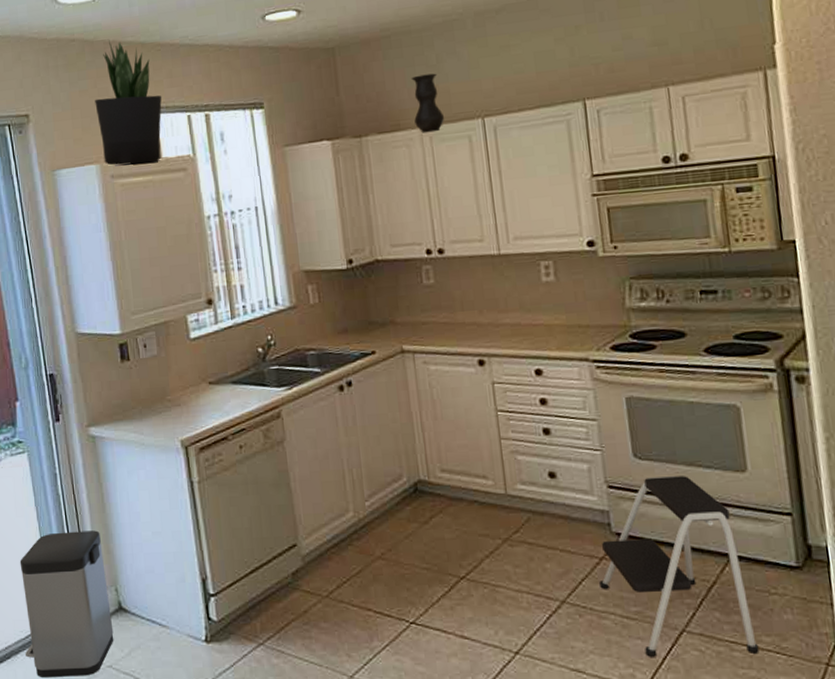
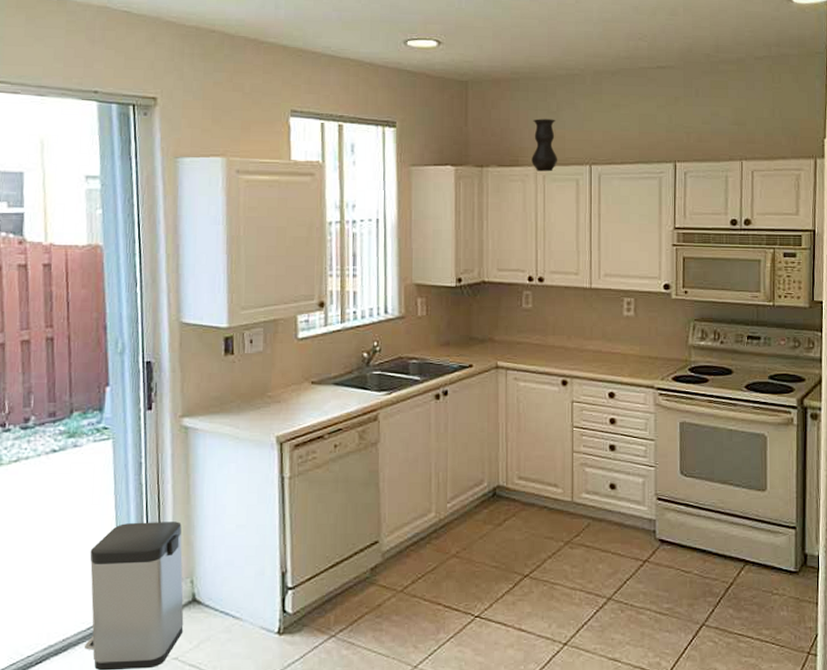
planter: present [95,39,162,166] -> none [228,36,298,163]
step stool: present [599,475,759,657] -> none [641,491,759,647]

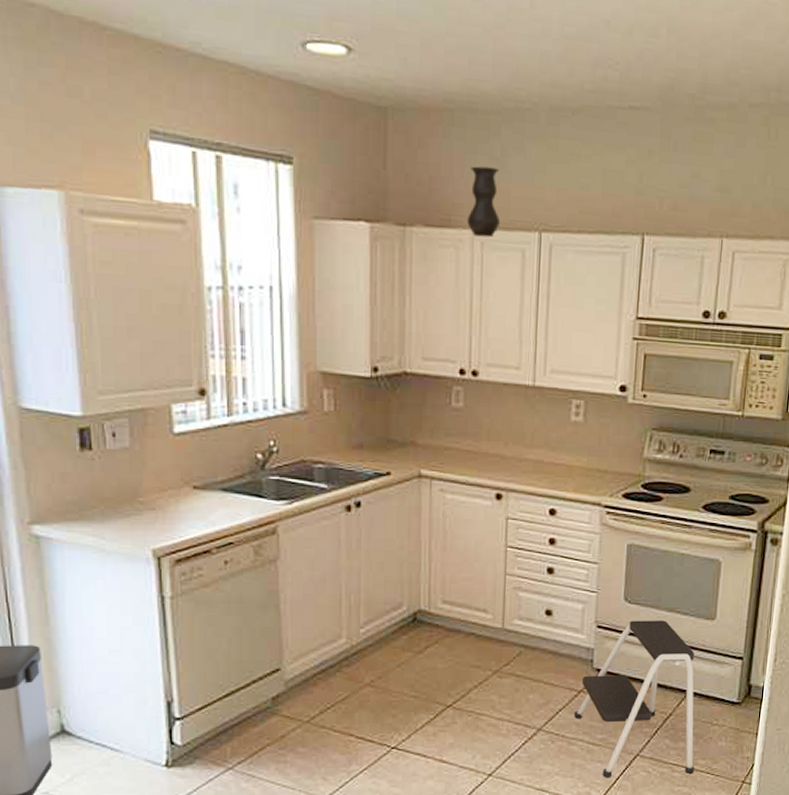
step stool: none [641,491,759,647] -> present [574,619,695,777]

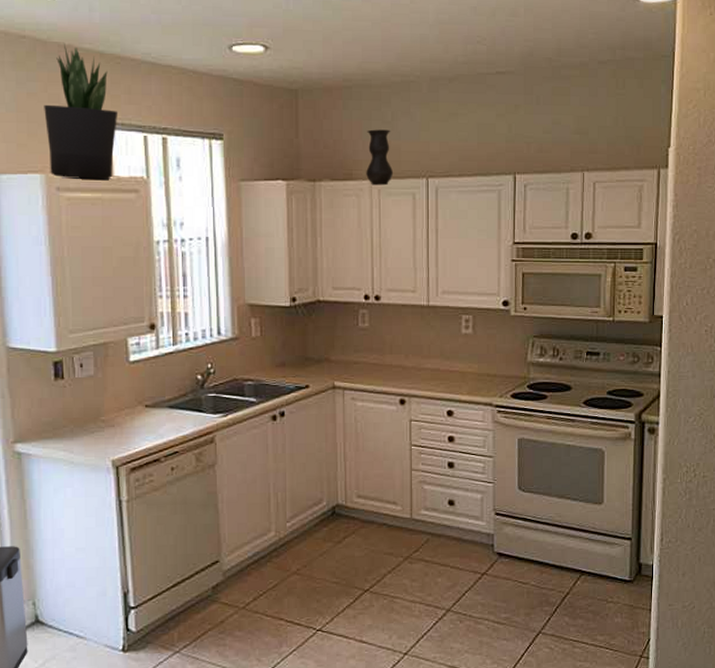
planter: none [61,17,159,204] -> present [44,42,118,179]
step stool: present [574,619,695,777] -> none [479,505,594,654]

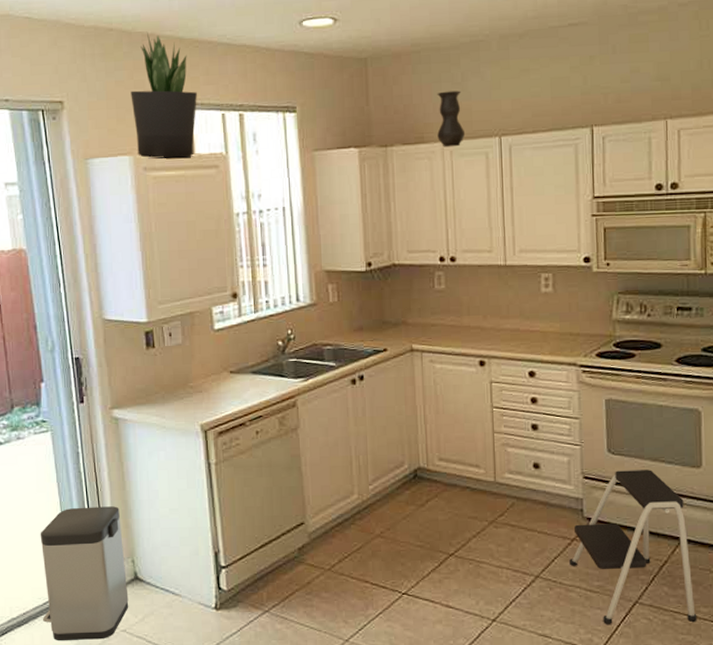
step stool: none [479,505,594,654] -> present [569,469,697,624]

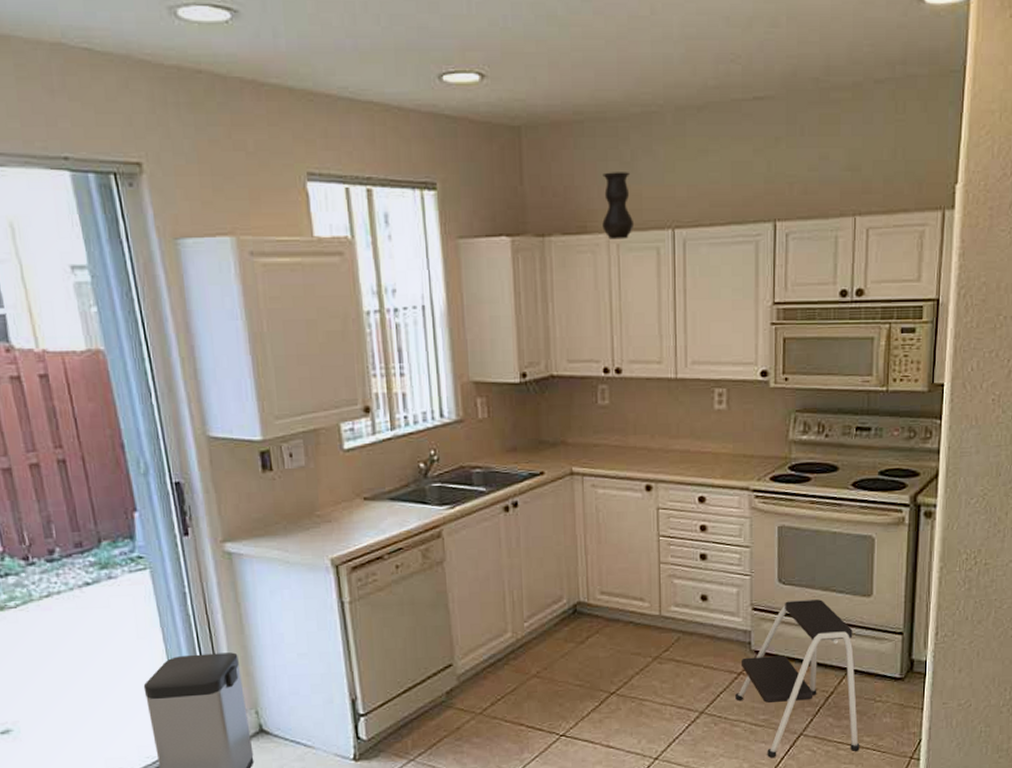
planter: present [130,31,198,159] -> none [229,76,315,241]

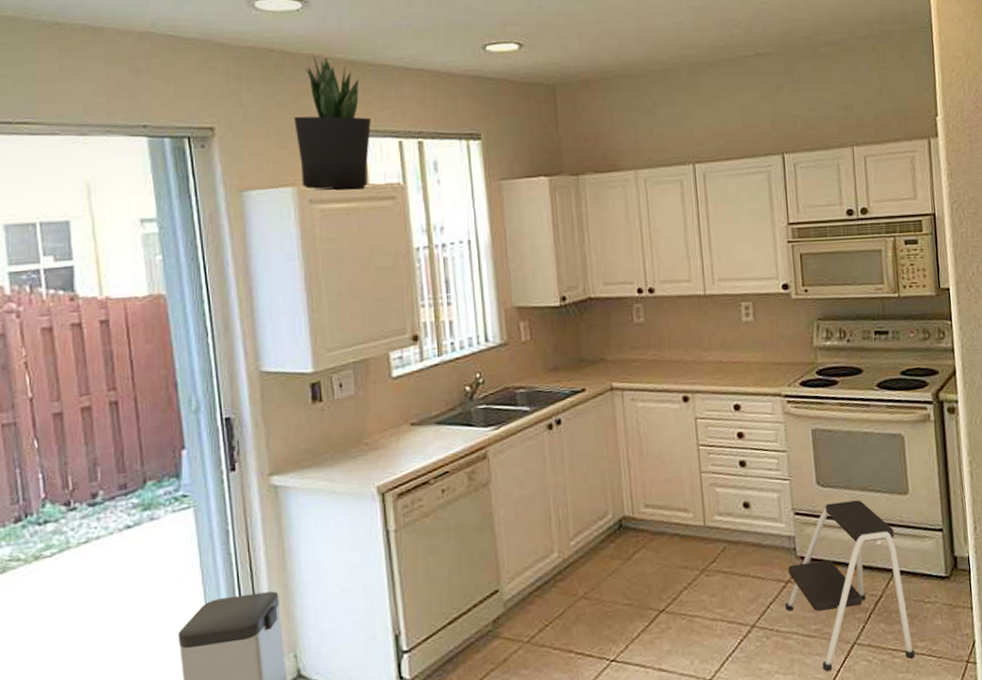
planter: none [229,76,315,241] -> present [294,53,372,190]
vase: present [602,172,635,240] -> none [628,118,659,175]

